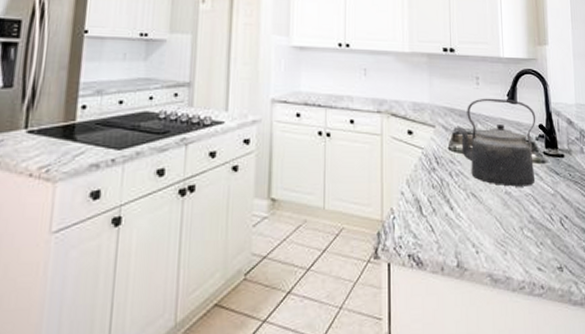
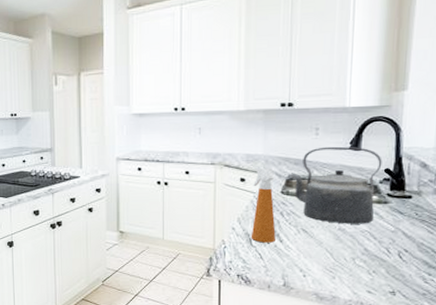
spray bottle: none [421,116,446,211] -> present [250,166,276,243]

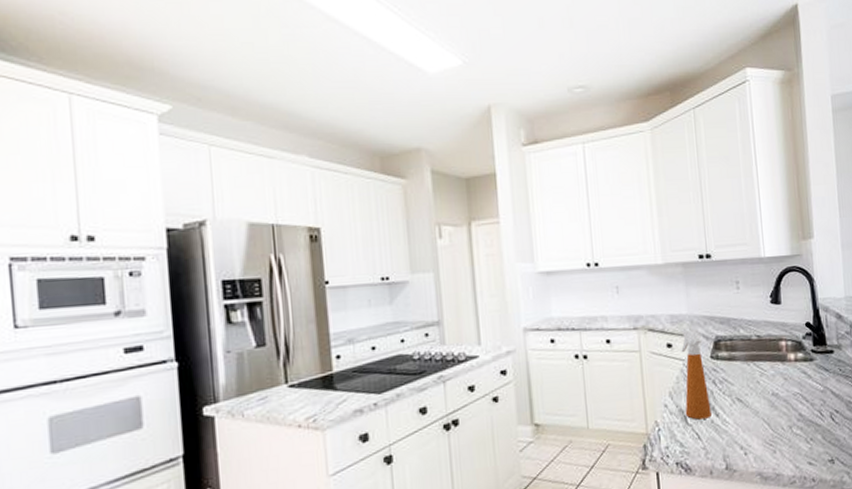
kettle: present [290,146,382,224] -> none [717,300,804,388]

